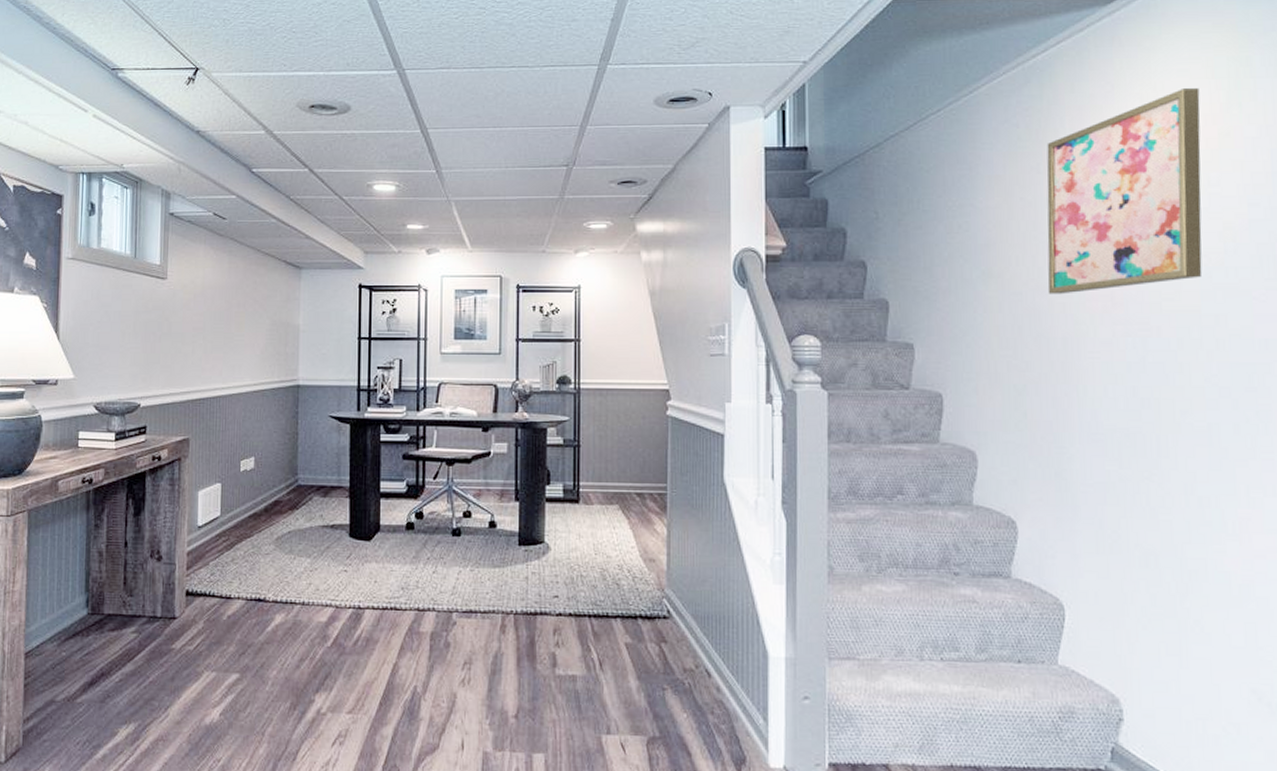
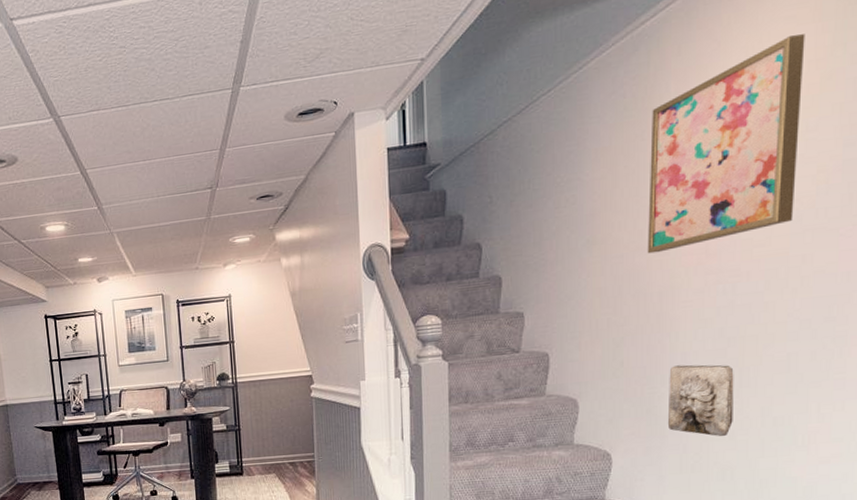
wall relief: none [1078,424,1153,514] -> present [667,364,734,437]

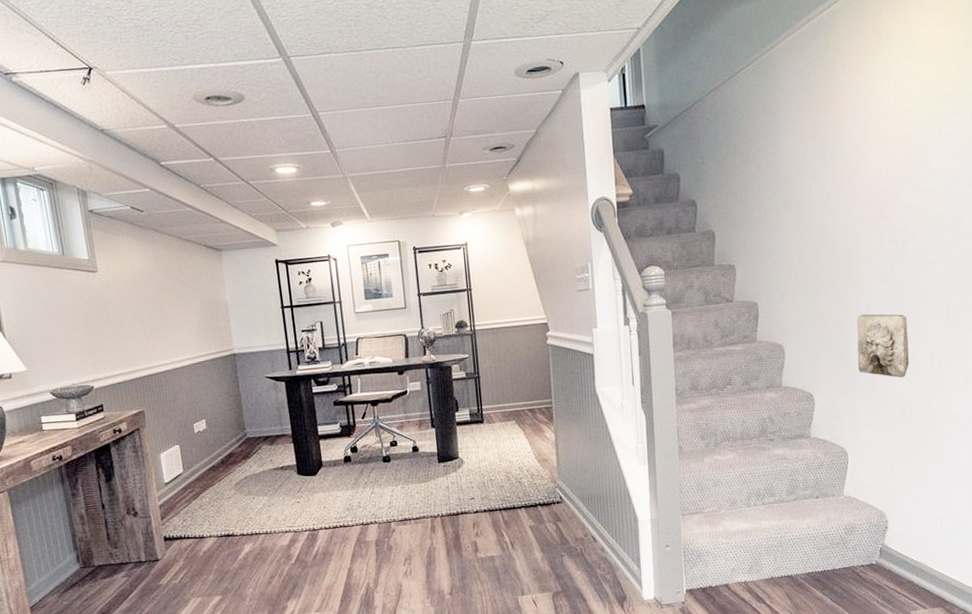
wall art: present [647,34,805,254] -> none [832,33,946,215]

